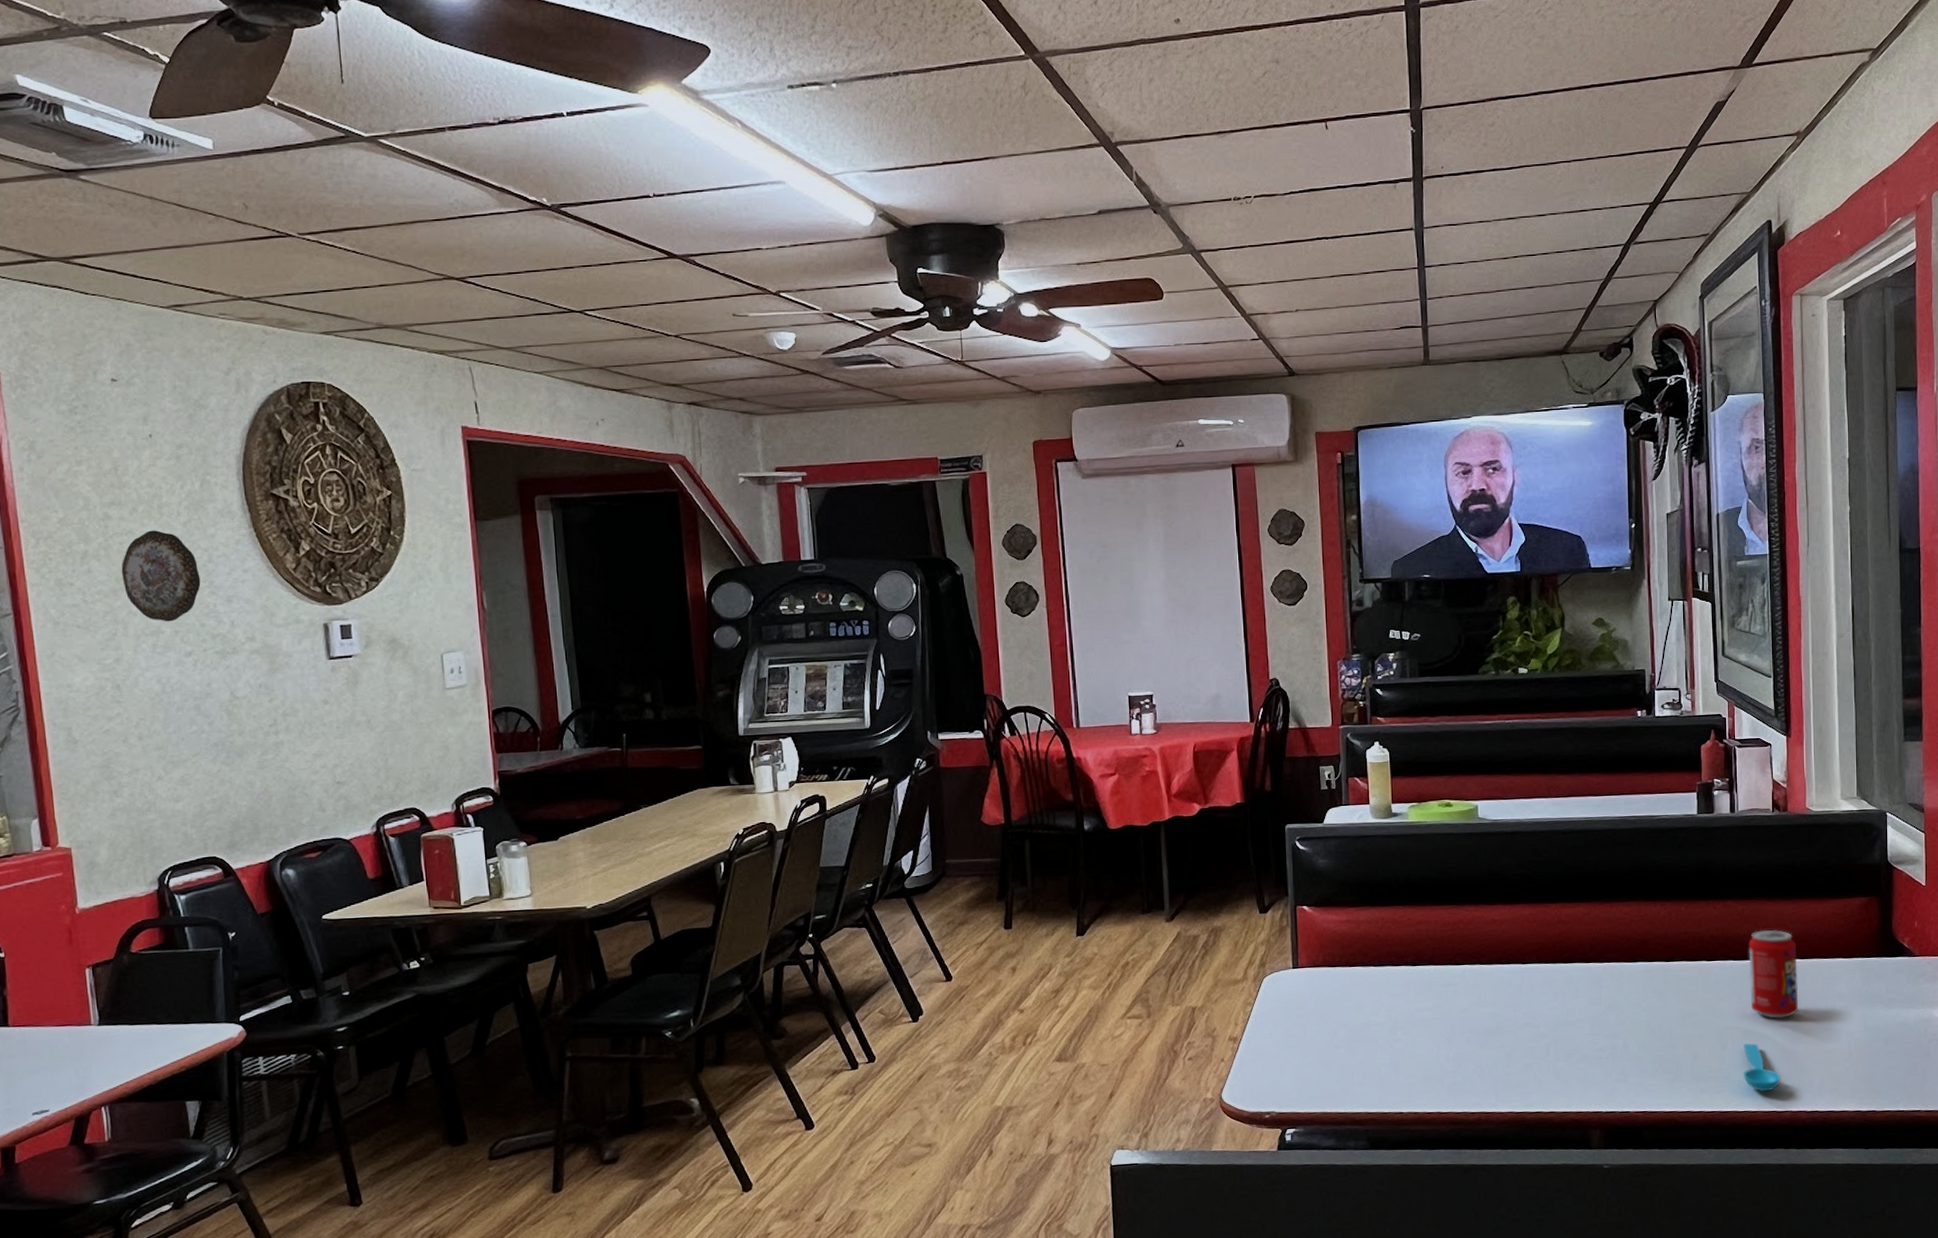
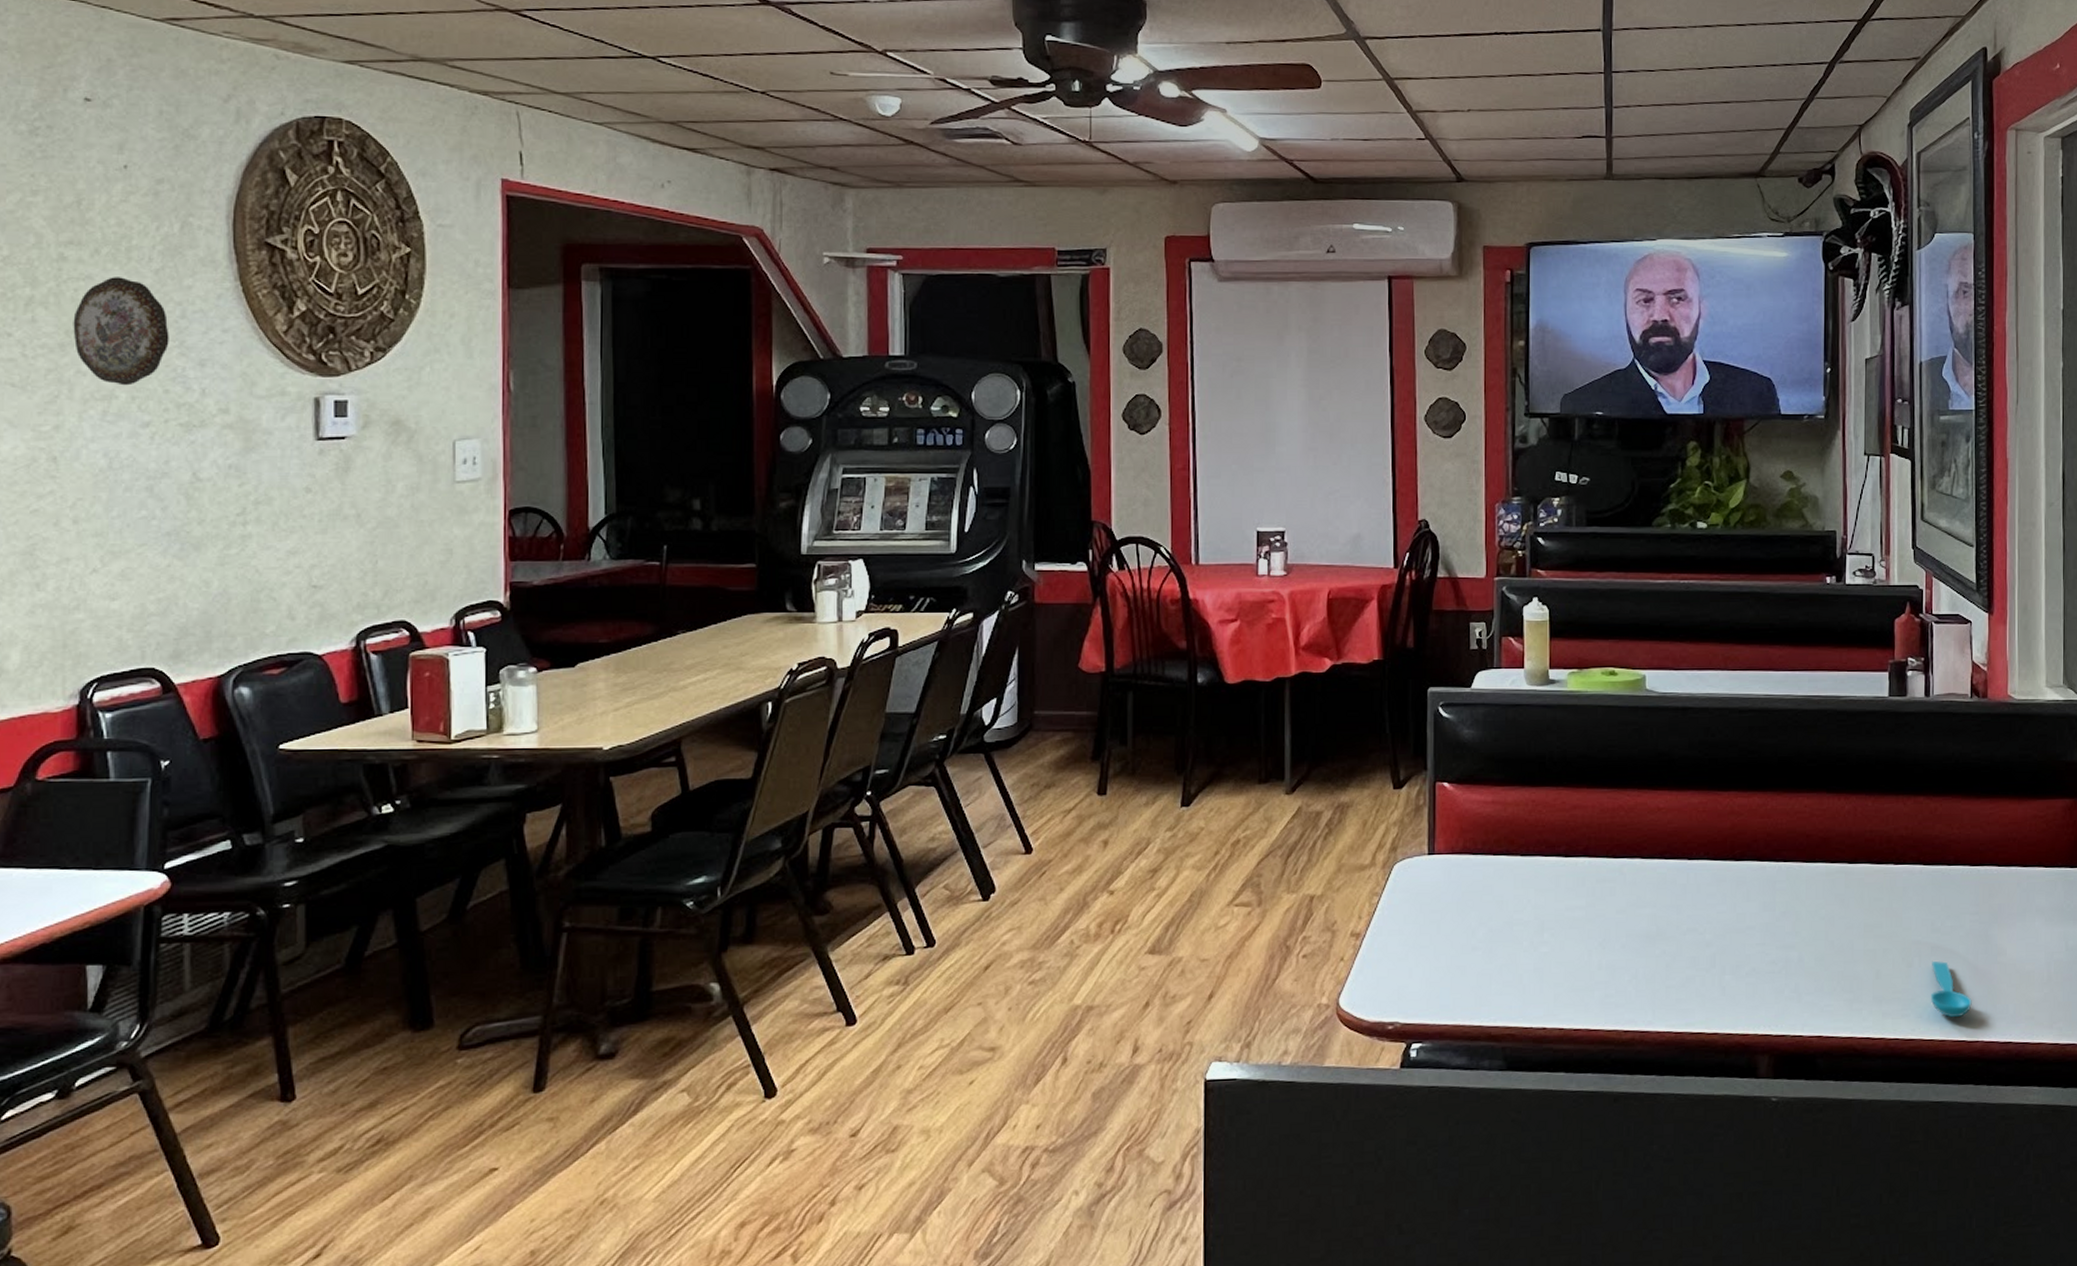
beverage can: present [1748,929,1799,1019] -> none [1940,831,1994,935]

